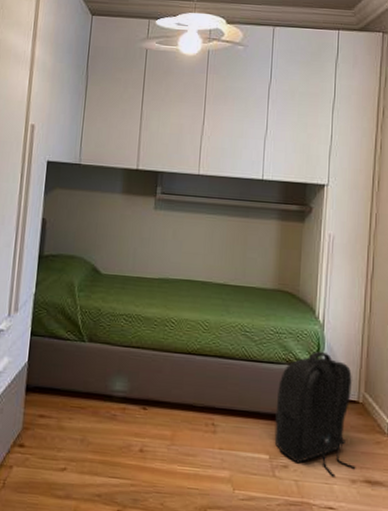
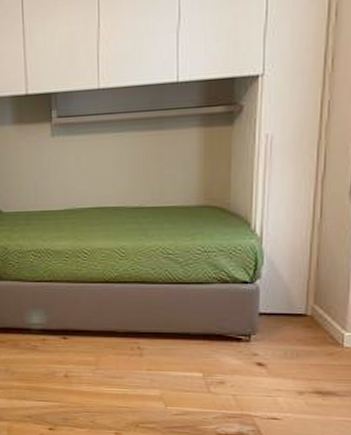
backpack: present [274,352,356,478] -> none [207,267,304,390]

